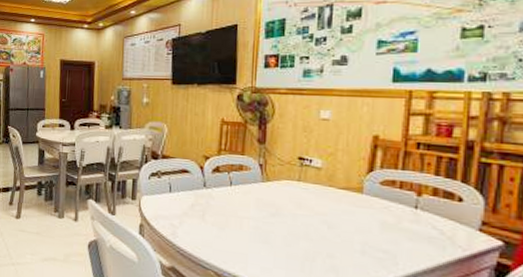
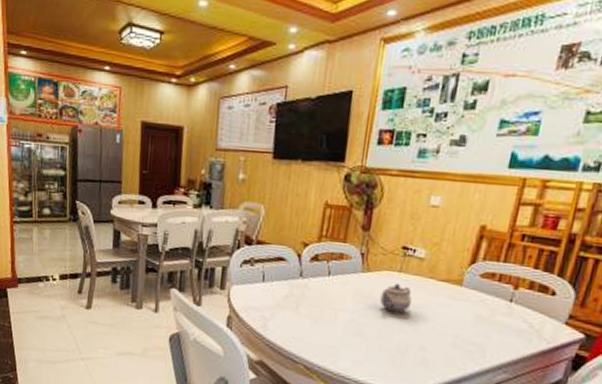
teapot: none [282,191,314,222] -> present [379,283,412,314]

